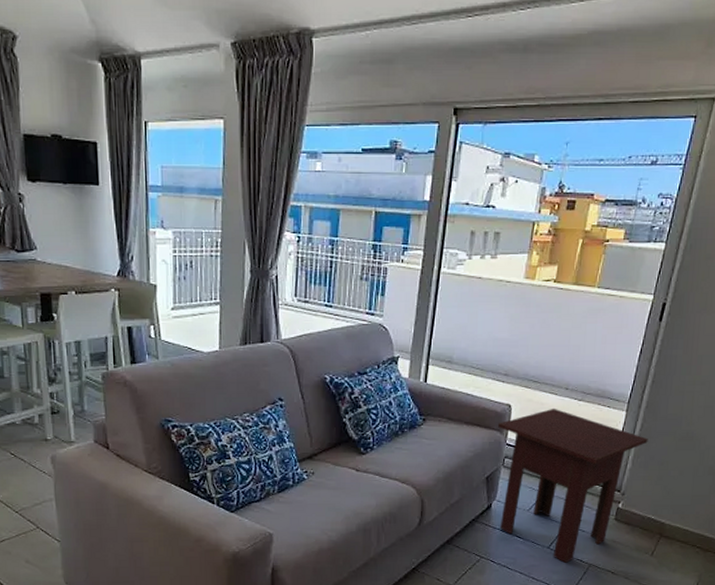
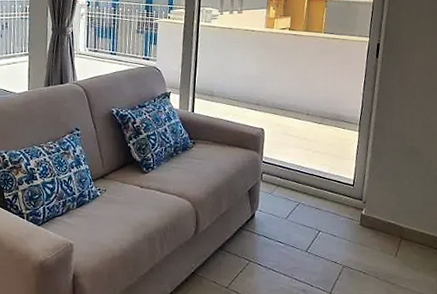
side table: present [497,408,648,563] -> none [254,130,380,265]

